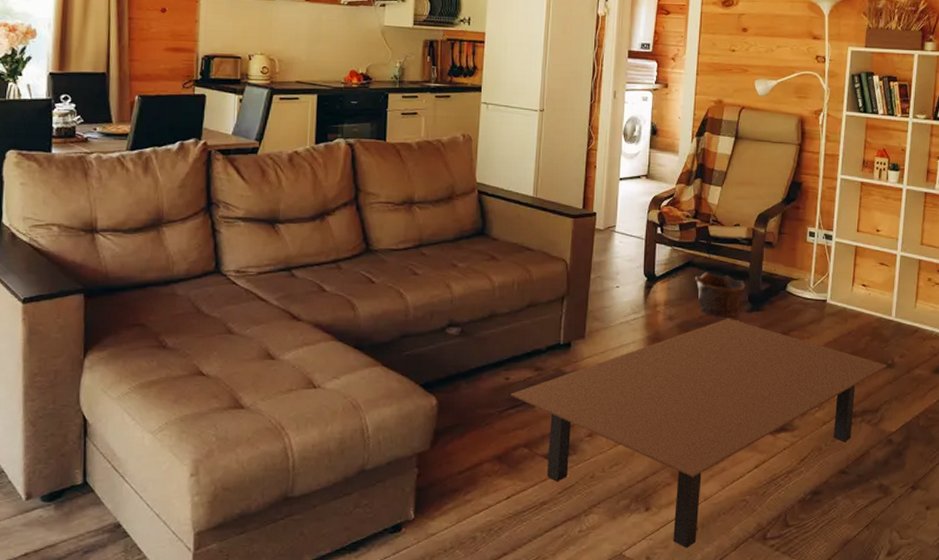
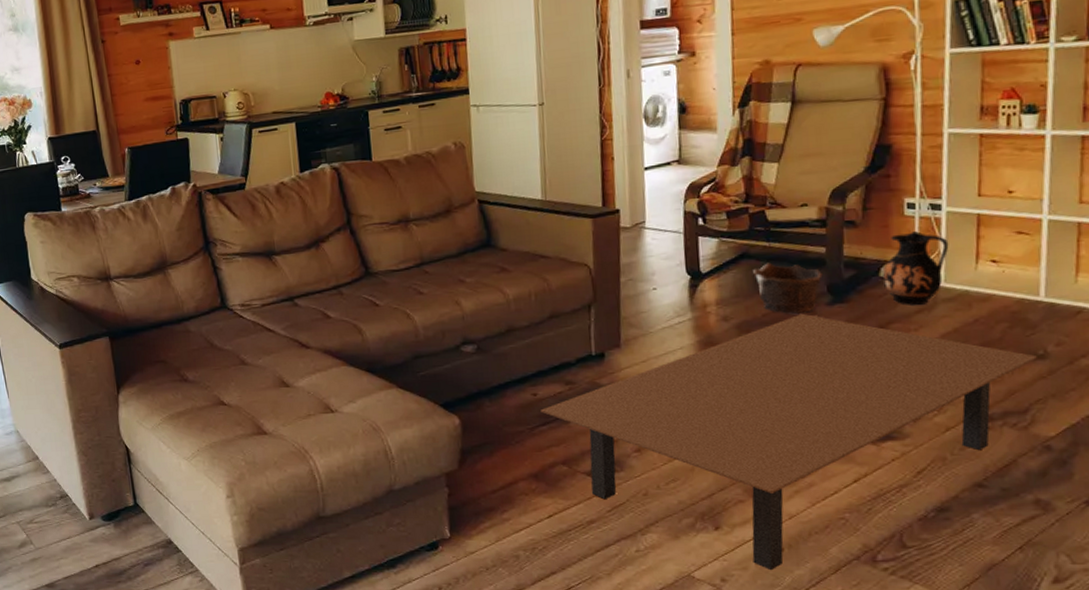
ceramic jug: none [788,256,835,317] -> present [882,231,949,305]

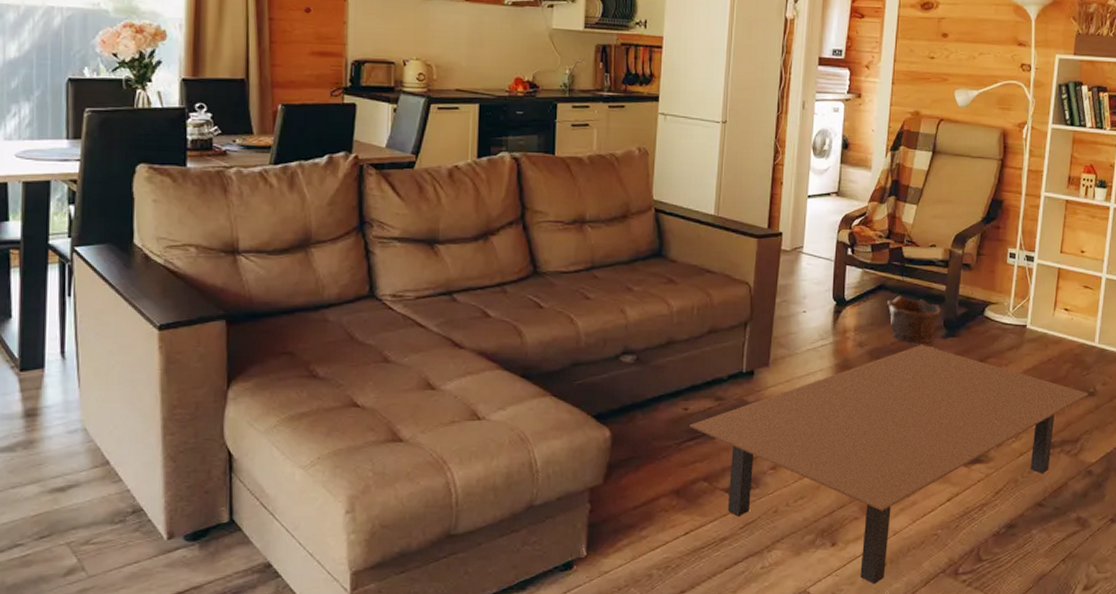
ceramic jug: present [882,231,949,305] -> none [985,278,1036,343]

